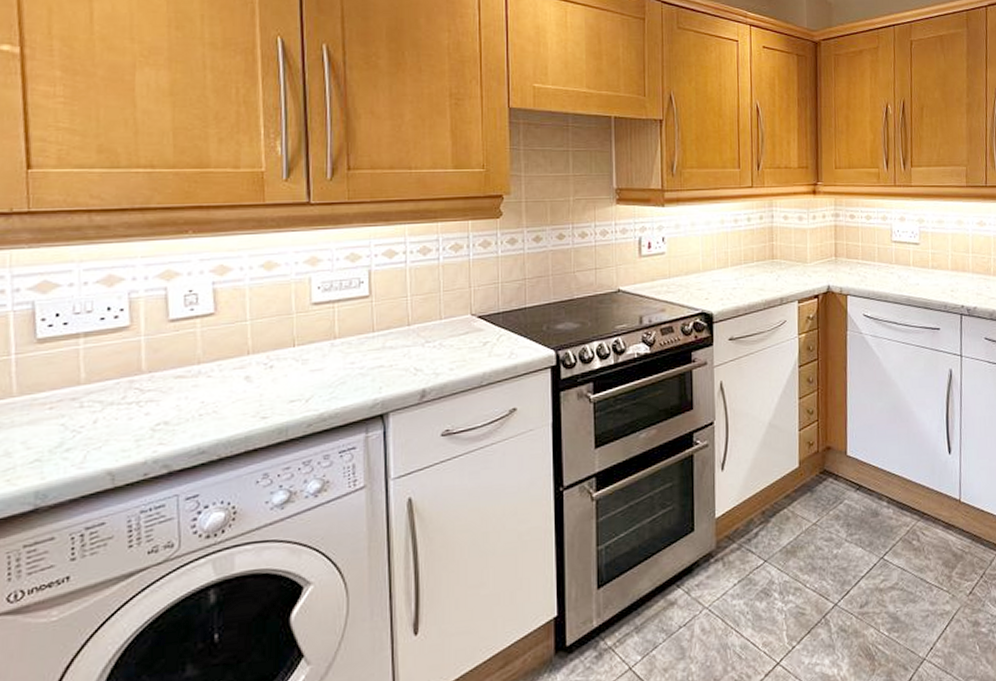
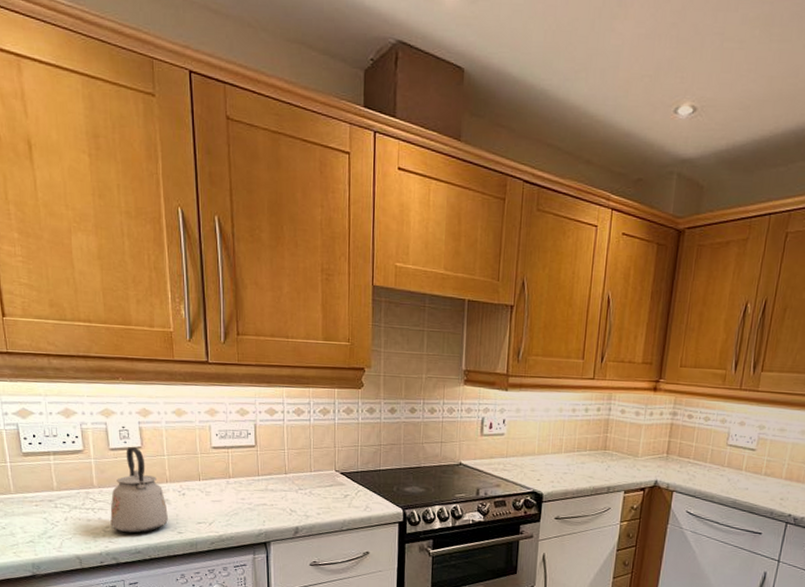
kettle: none [163,314,249,429] -> present [110,447,169,534]

